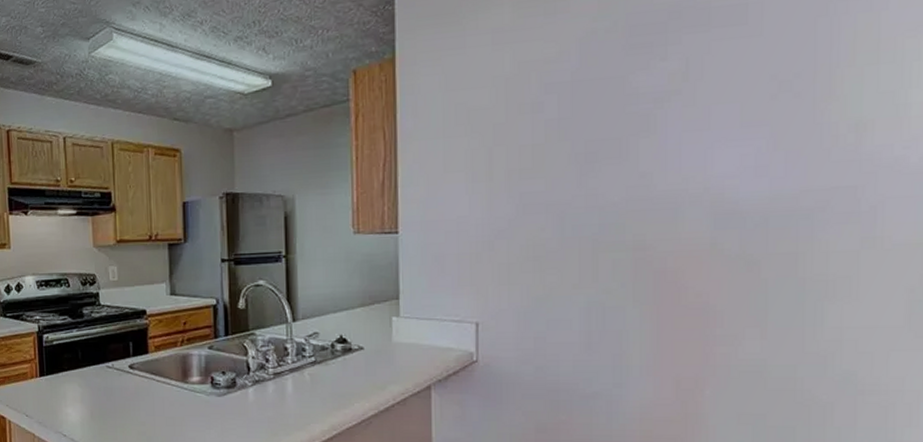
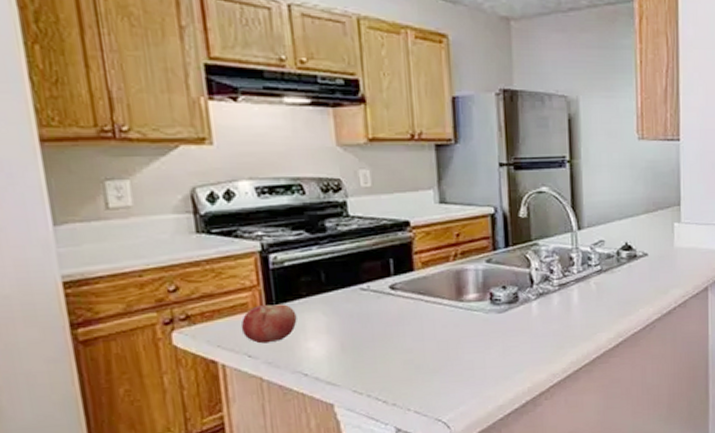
fruit: none [22,375,60,406] -> present [241,304,297,344]

